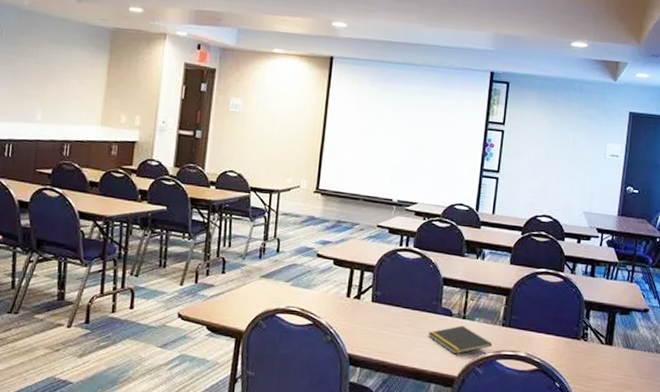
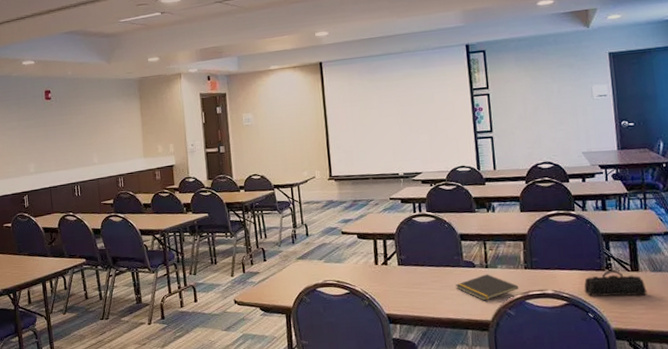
pencil case: none [556,339,616,372] -> present [584,269,648,297]

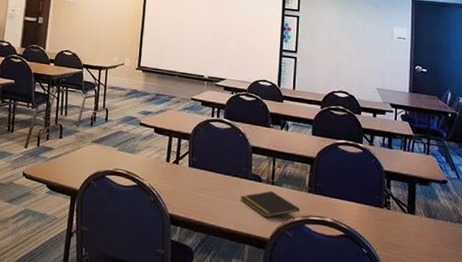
pencil case: present [584,269,648,297] -> none [361,208,420,240]

